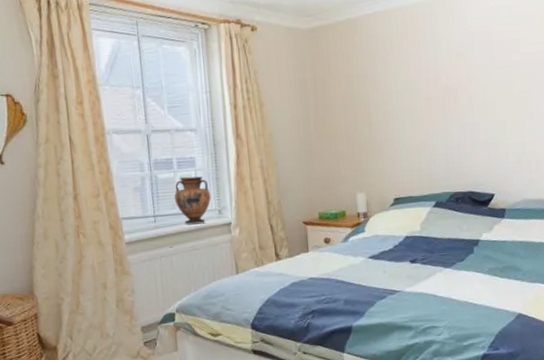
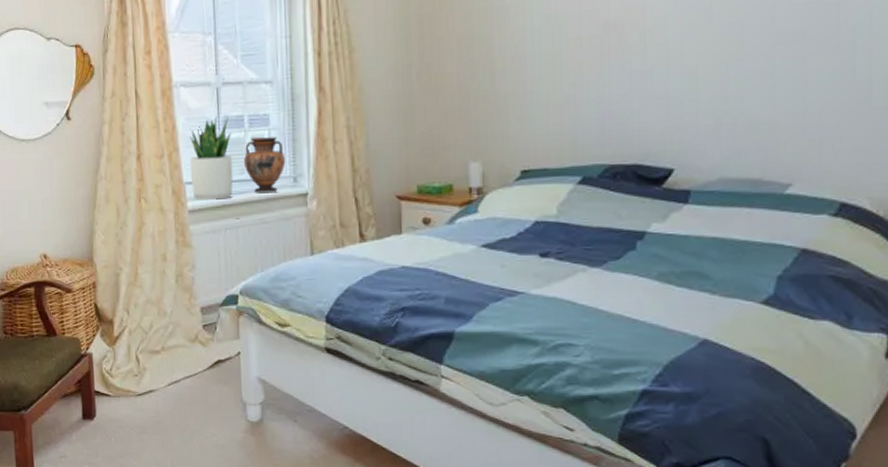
planter: none [123,158,166,233] -> present [190,115,233,200]

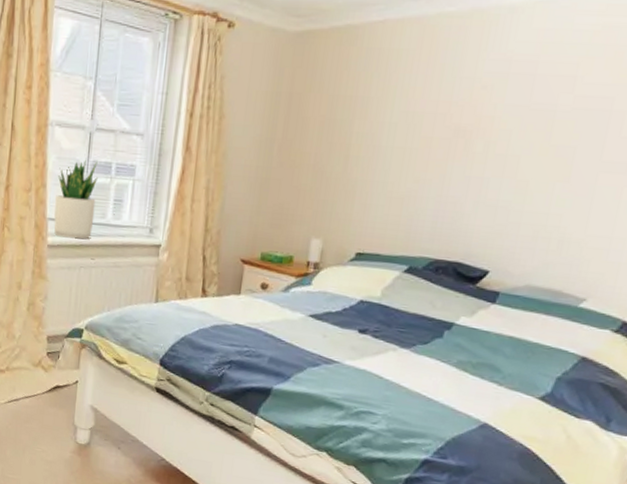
vase: present [243,137,286,194] -> none [105,184,145,241]

